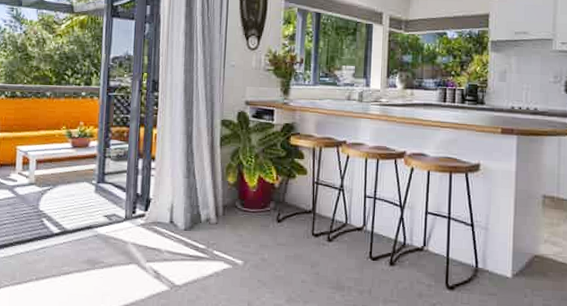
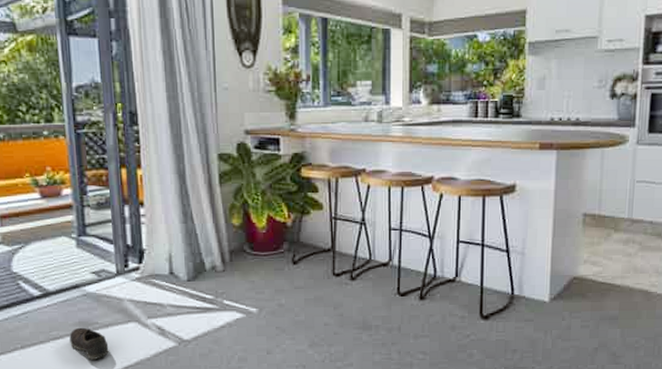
shoe: none [77,265,110,297] -> present [69,327,109,360]

